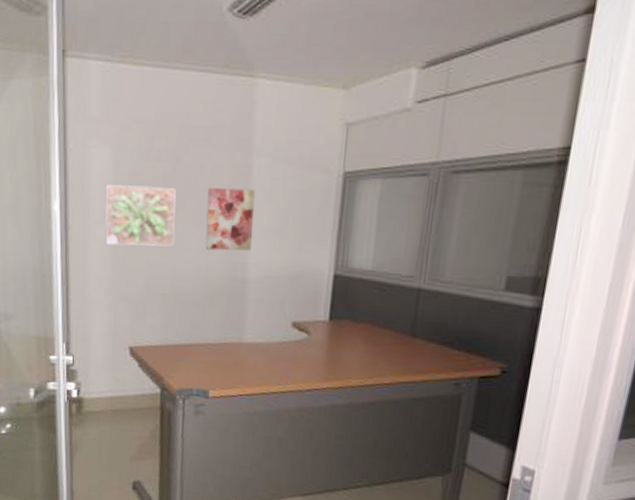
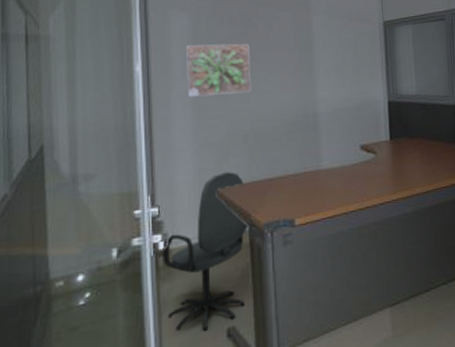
office chair: none [75,330,161,479] -> present [163,172,249,331]
wall art: present [205,188,255,251] -> none [277,40,319,92]

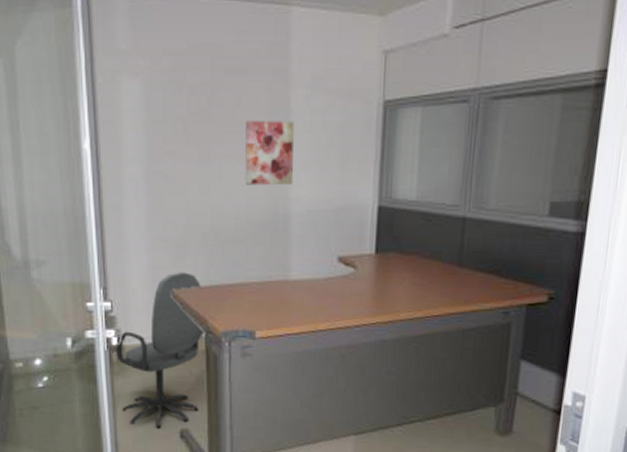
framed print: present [185,43,252,97] -> none [138,119,213,184]
wall art: none [277,40,319,92] -> present [245,121,294,186]

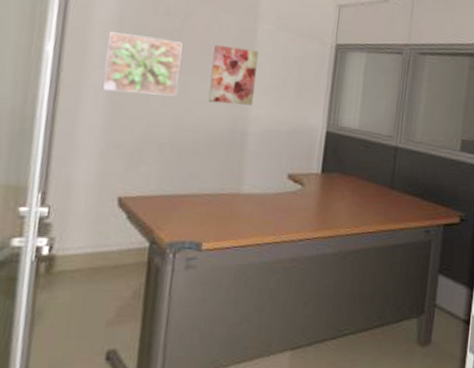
office chair: present [116,272,205,429] -> none [40,180,153,350]
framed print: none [138,119,213,184] -> present [102,32,183,97]

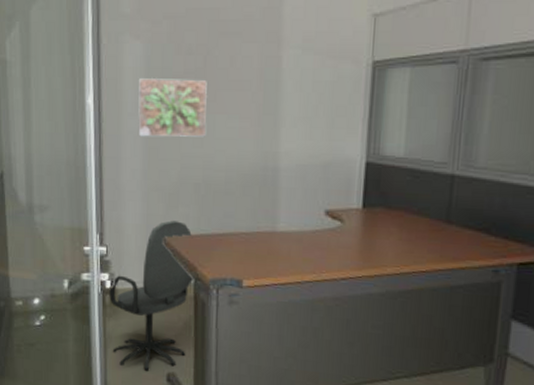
office chair: none [40,180,153,350] -> present [109,220,194,371]
wall art: present [208,45,259,105] -> none [236,79,285,141]

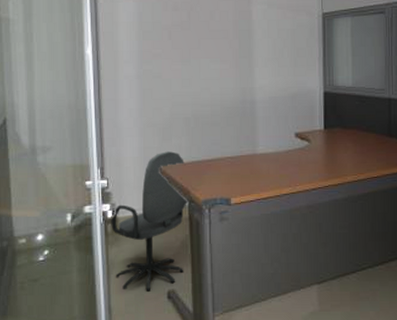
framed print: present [138,77,207,137] -> none [132,30,193,80]

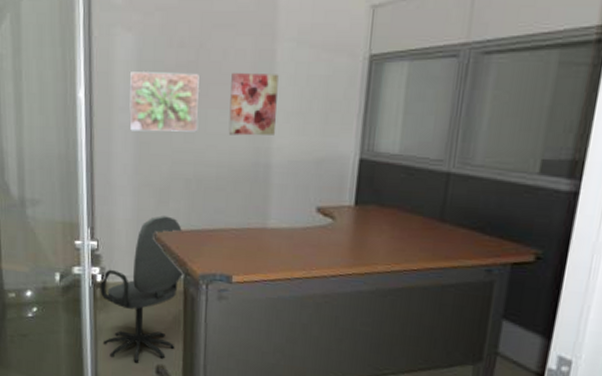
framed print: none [132,30,193,80] -> present [129,70,199,132]
wall art: none [218,29,257,79] -> present [228,73,279,136]

